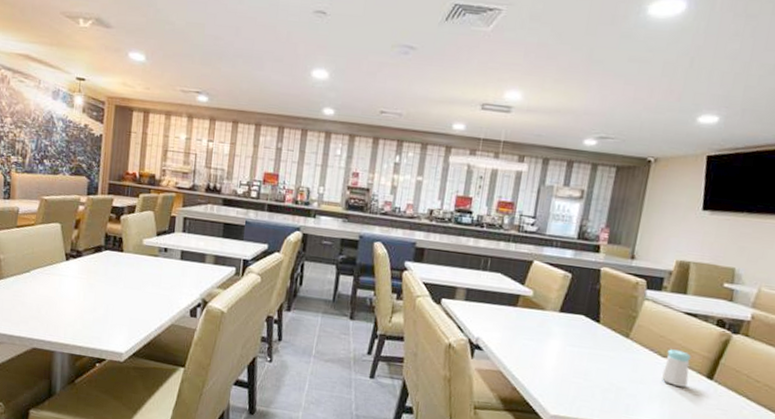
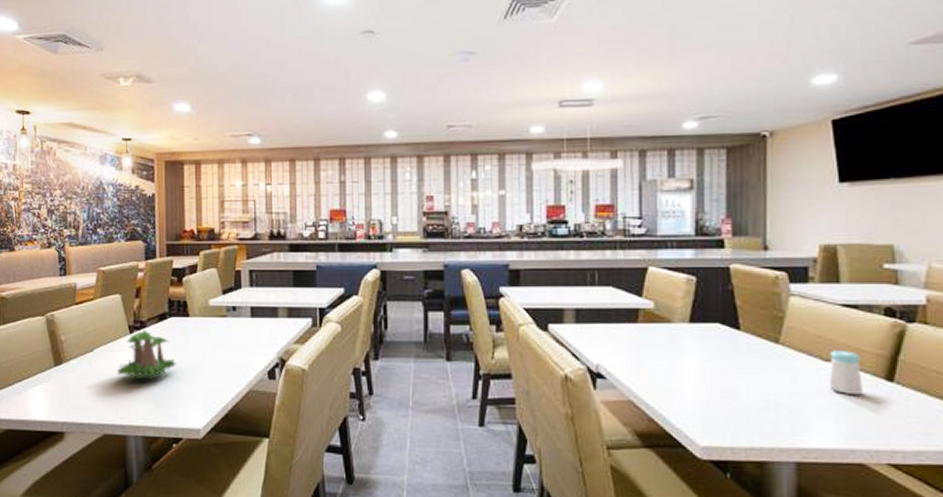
plant: none [50,259,107,304] -> present [116,330,177,379]

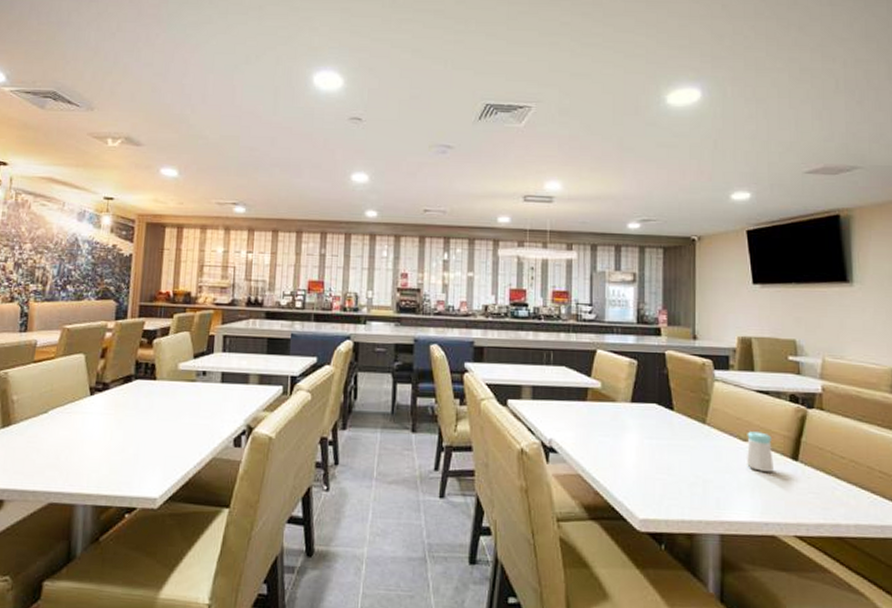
plant: present [116,330,177,379] -> none [71,392,138,444]

